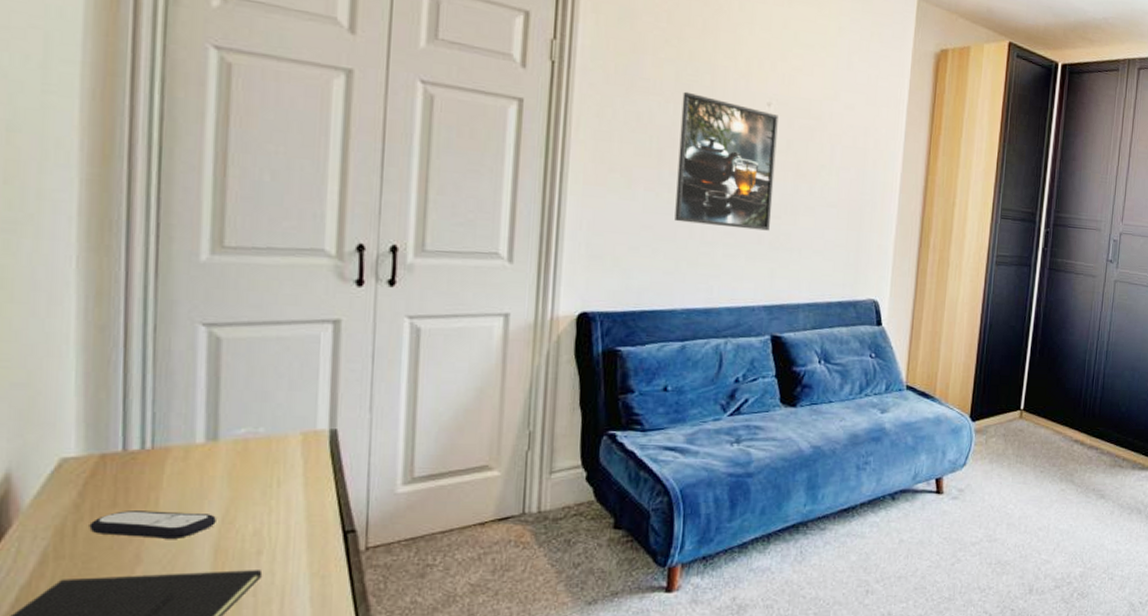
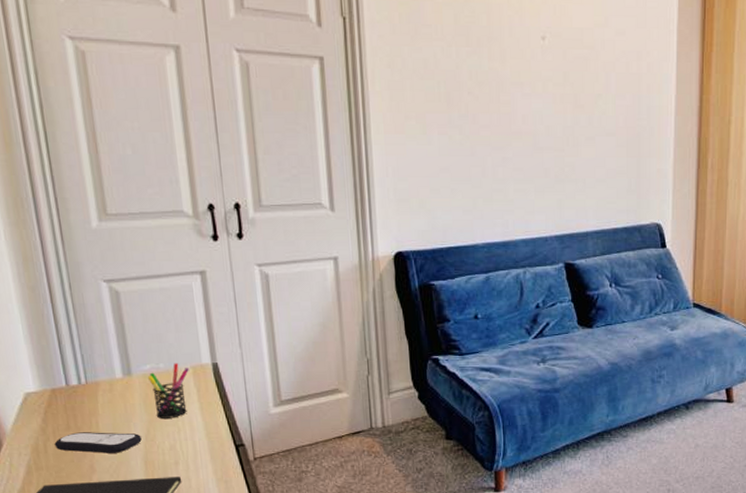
pen holder: none [239,428,298,496] -> present [147,363,189,419]
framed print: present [675,91,778,231] -> none [463,34,555,164]

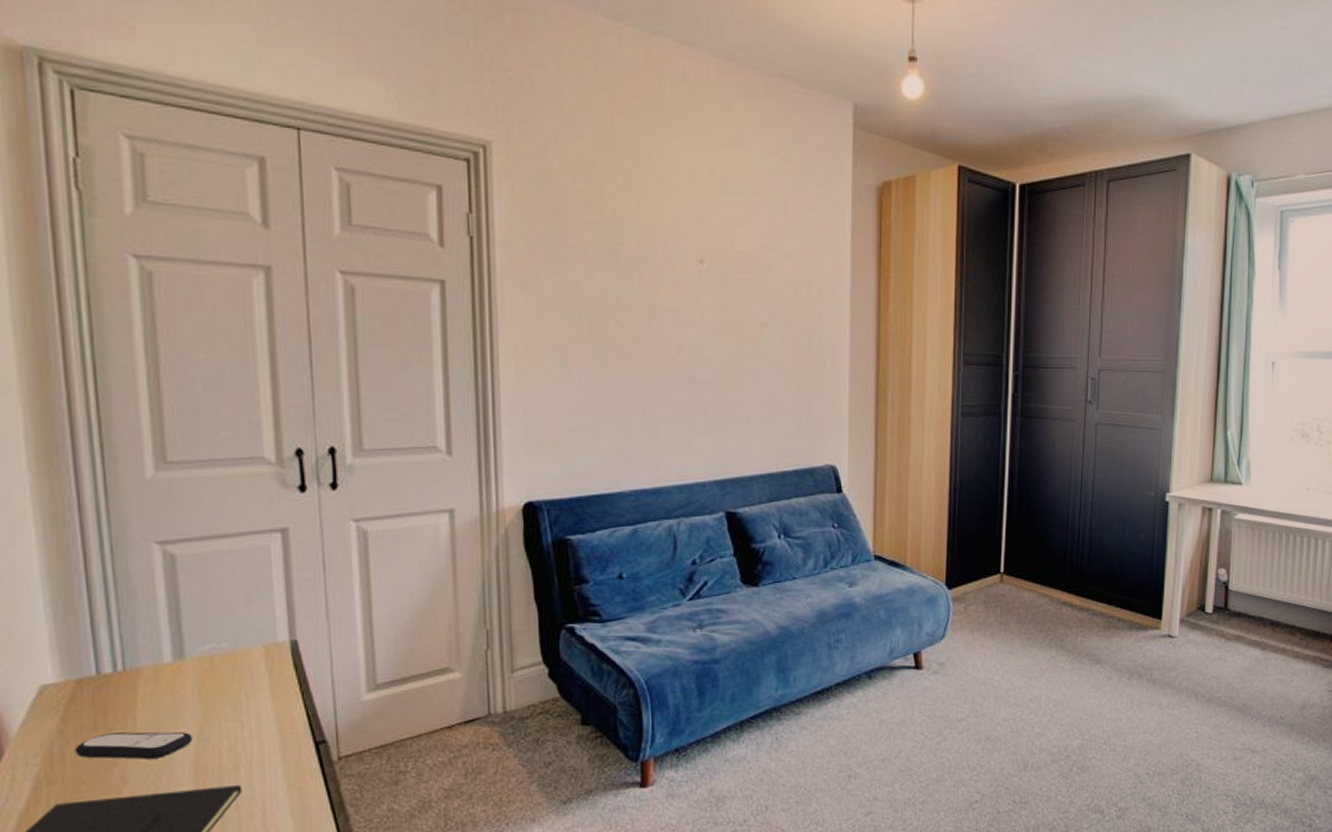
pen holder: present [147,363,189,419] -> none [205,642,260,712]

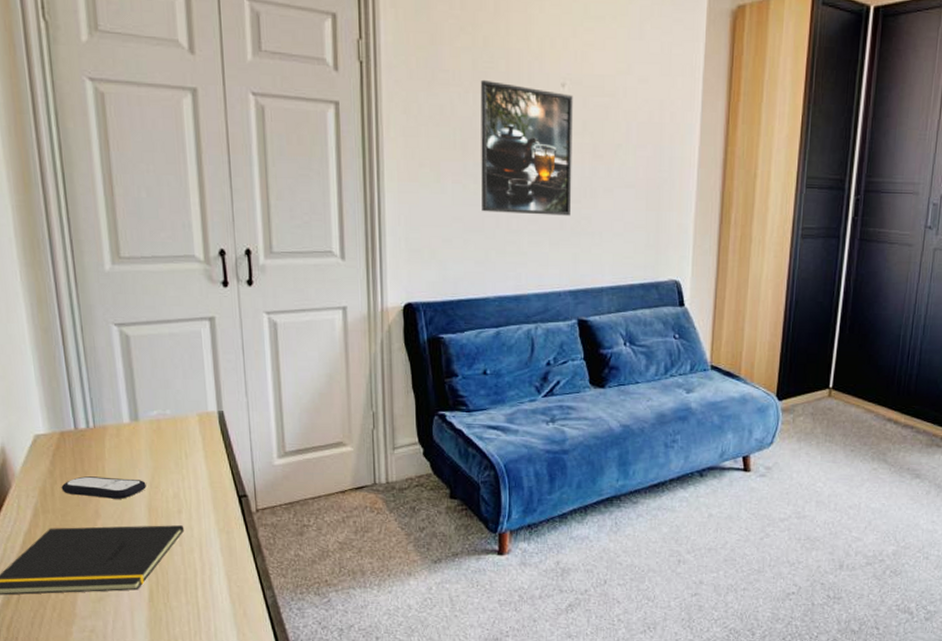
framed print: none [609,256,715,400] -> present [480,79,573,216]

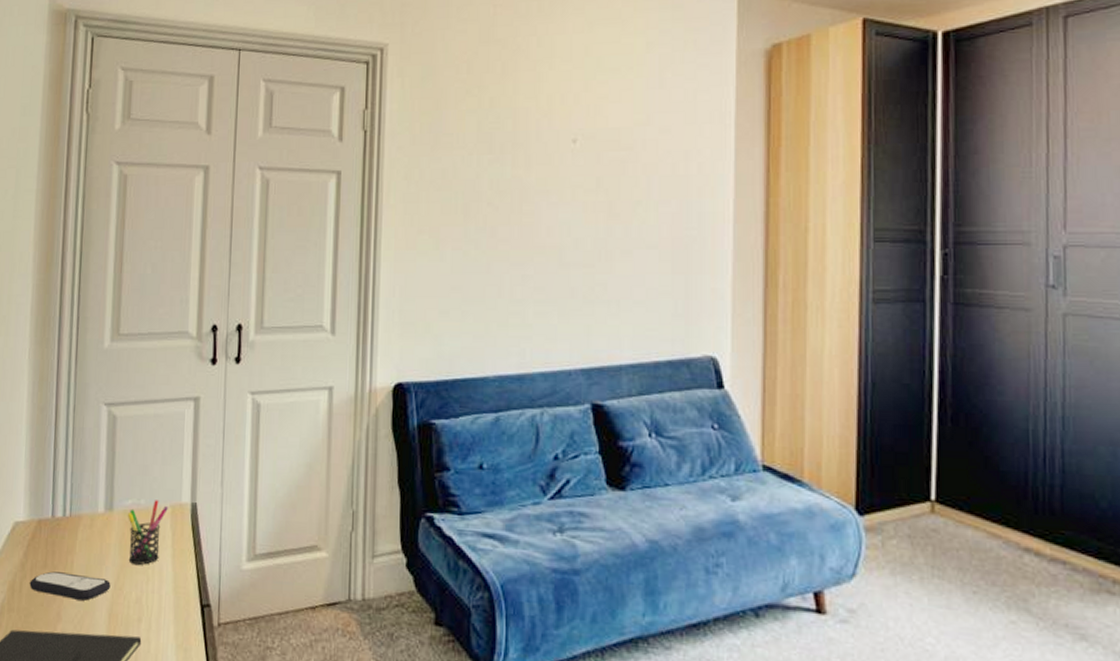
pen holder: none [154,410,195,466] -> present [127,500,168,565]
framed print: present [480,79,573,216] -> none [483,140,585,282]

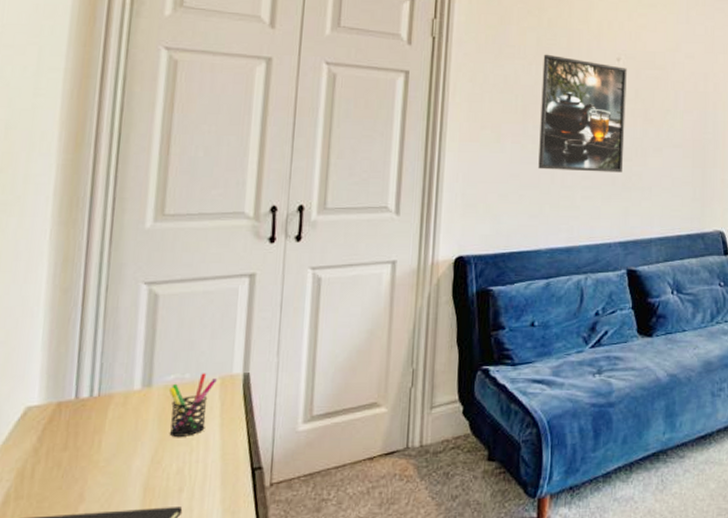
remote control: present [29,571,111,601] -> none [44,452,147,479]
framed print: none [483,140,585,282] -> present [538,54,627,173]

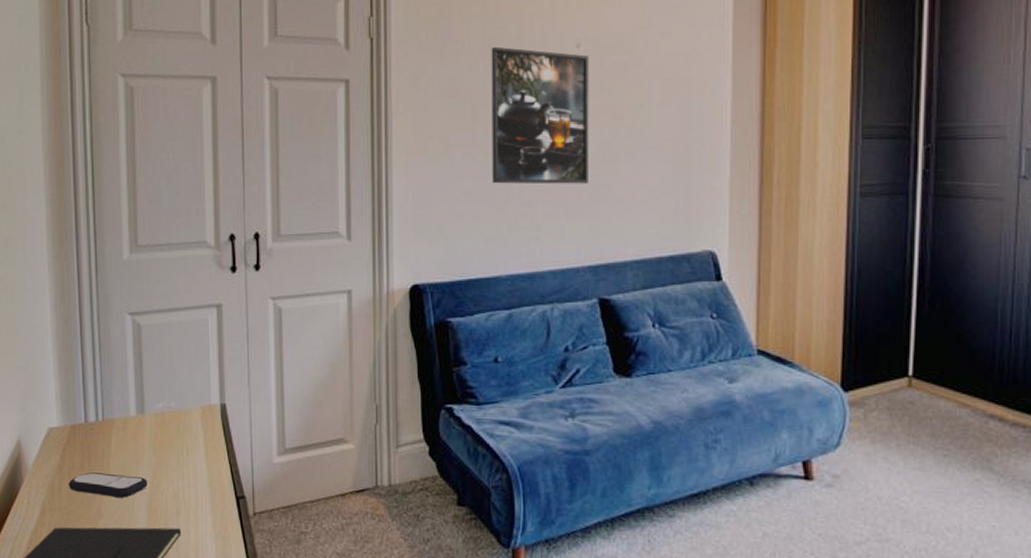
remote control: none [44,452,147,479] -> present [68,472,148,498]
pen holder: present [168,373,217,437] -> none [158,402,198,463]

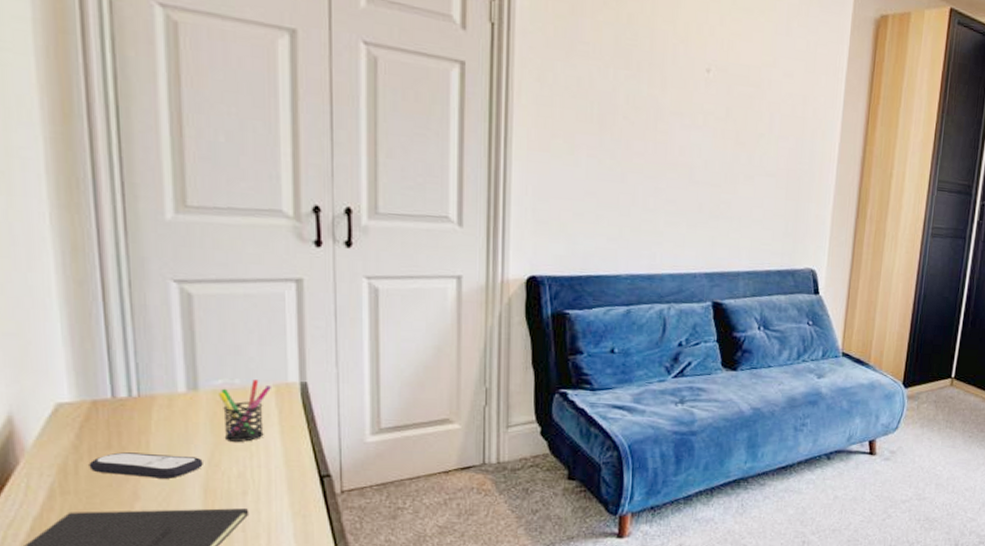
pen holder: none [158,402,198,463] -> present [217,379,271,442]
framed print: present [491,46,590,184] -> none [617,56,718,199]

